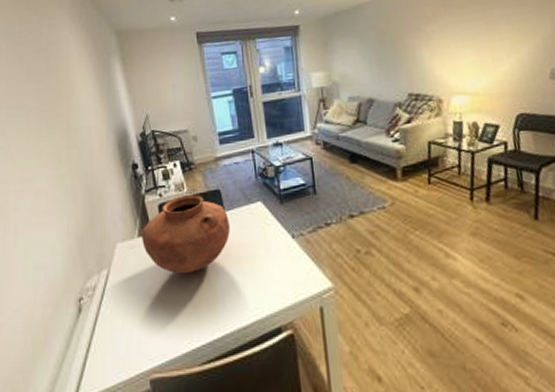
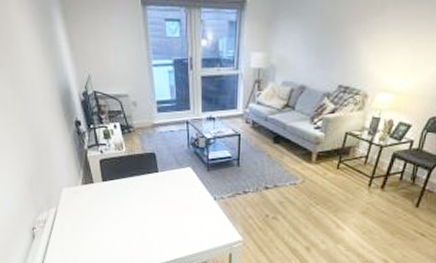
vase: present [141,194,231,275] -> none [84,155,163,219]

